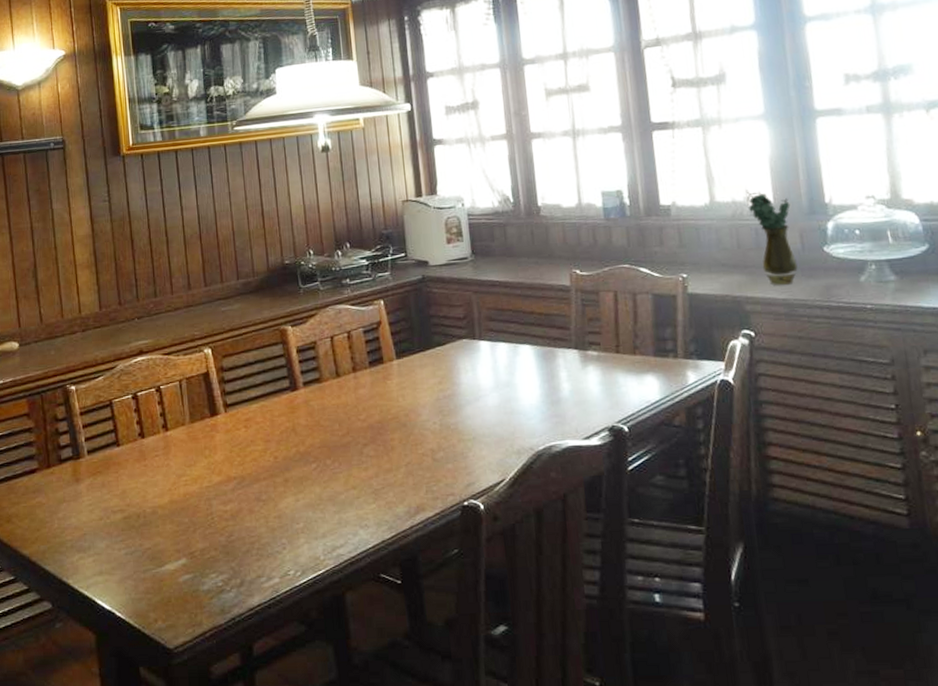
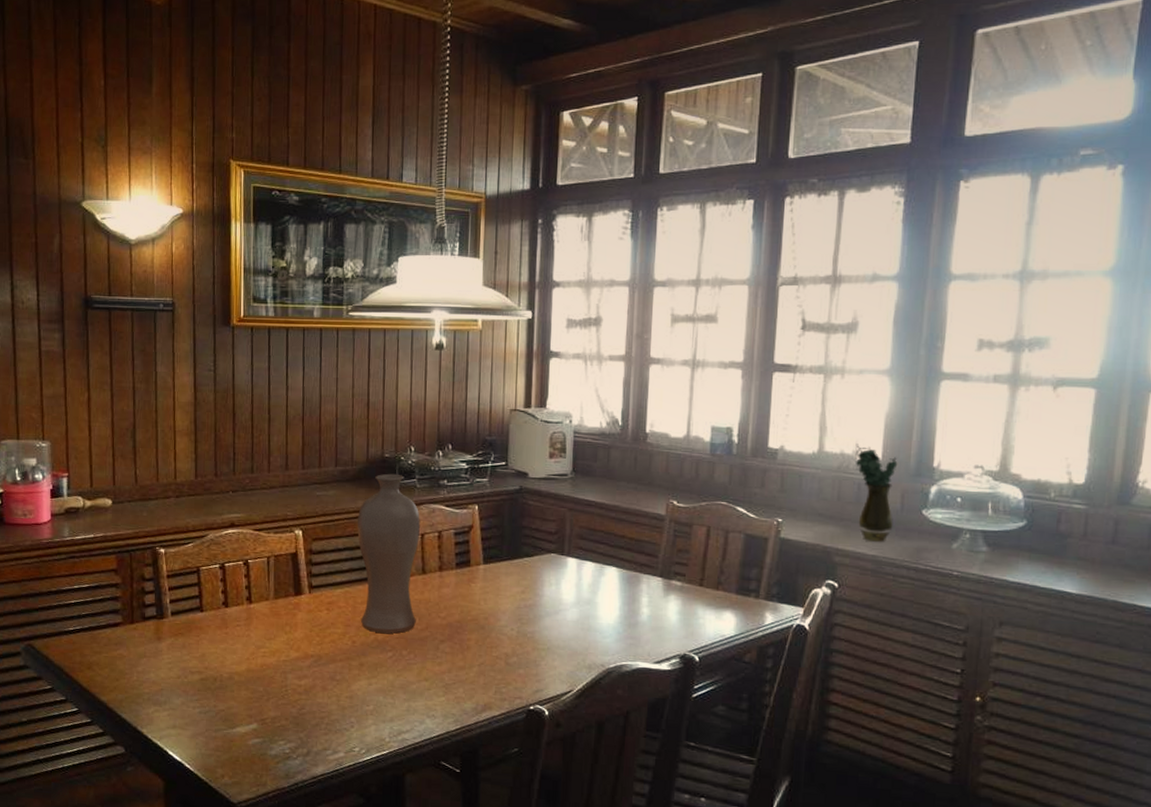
vase: none [265,279,336,445] -> present [357,473,421,634]

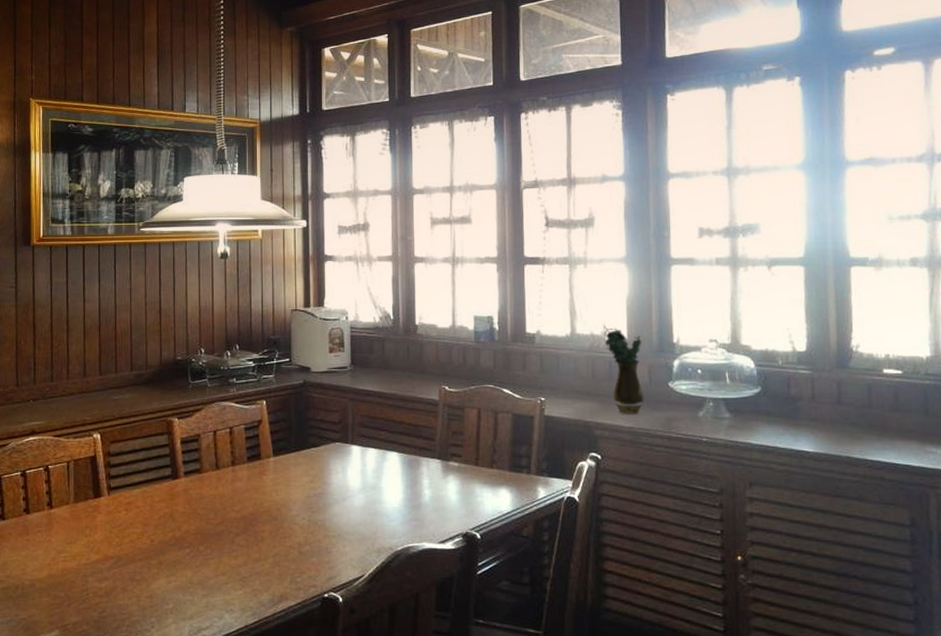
vase: present [357,473,421,634] -> none [153,375,213,531]

